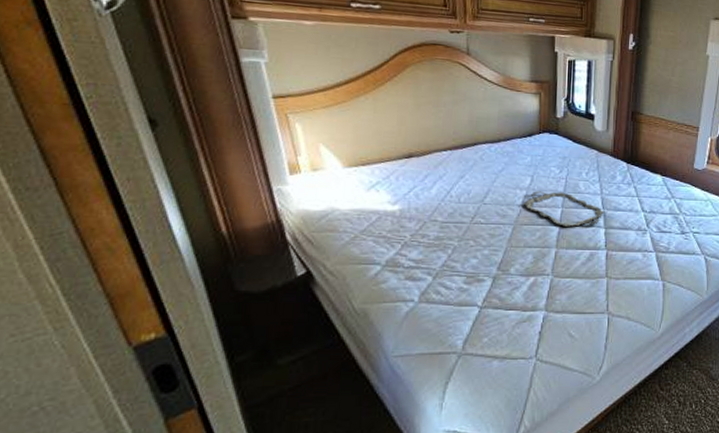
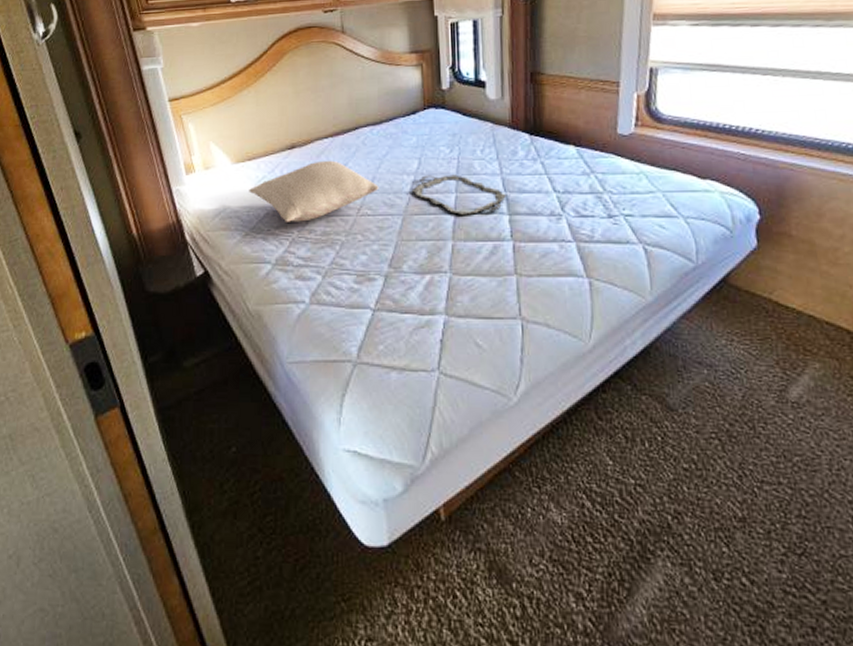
pillow: none [361,171,493,227] -> present [249,160,379,222]

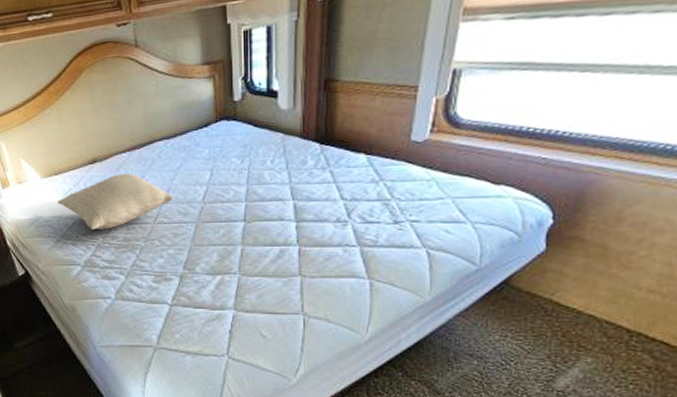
serving tray: present [411,174,508,216] -> none [204,184,295,223]

